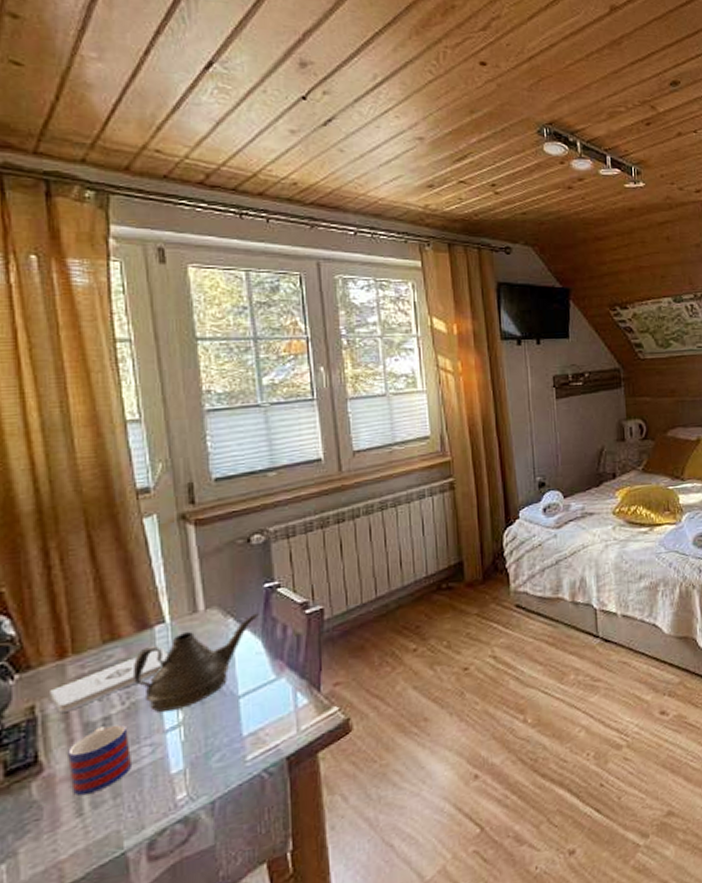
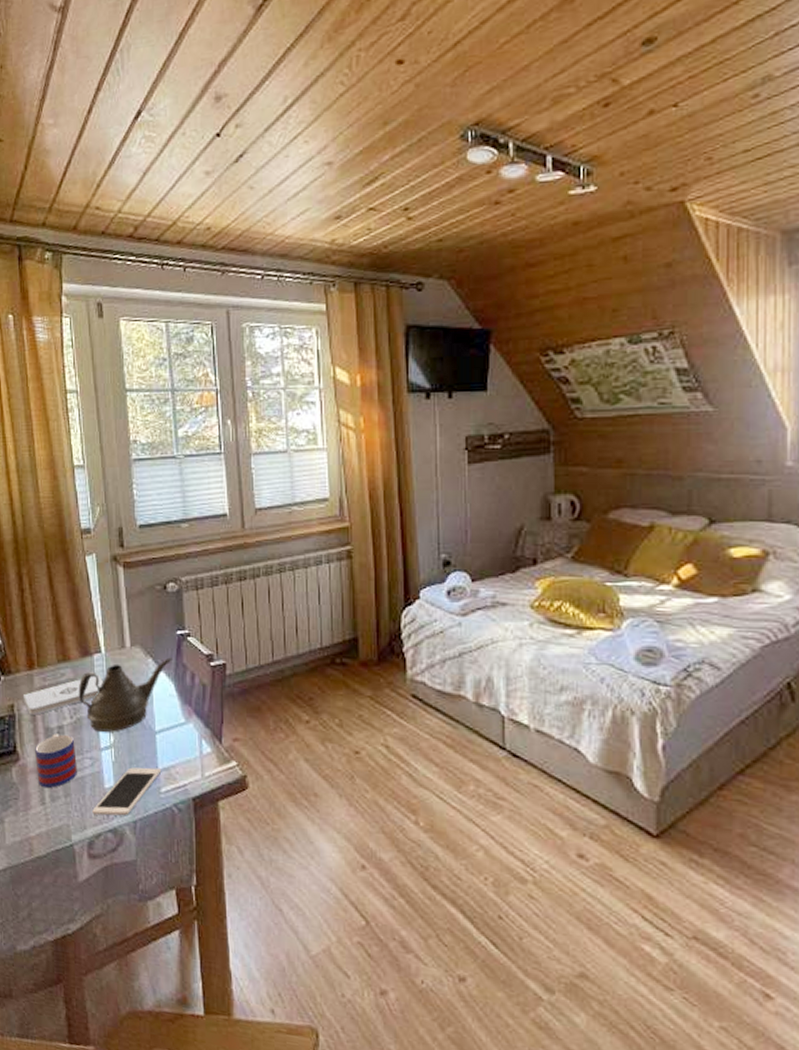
cell phone: none [153,735,247,809] -> present [92,767,162,816]

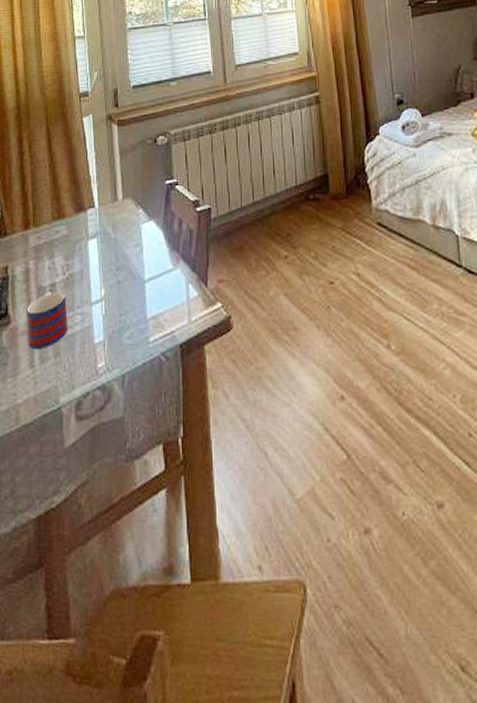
notepad: present [24,674,103,715] -> none [18,229,96,275]
teapot: present [78,657,172,733] -> none [71,206,161,287]
cell phone: present [92,767,162,816] -> none [81,317,150,373]

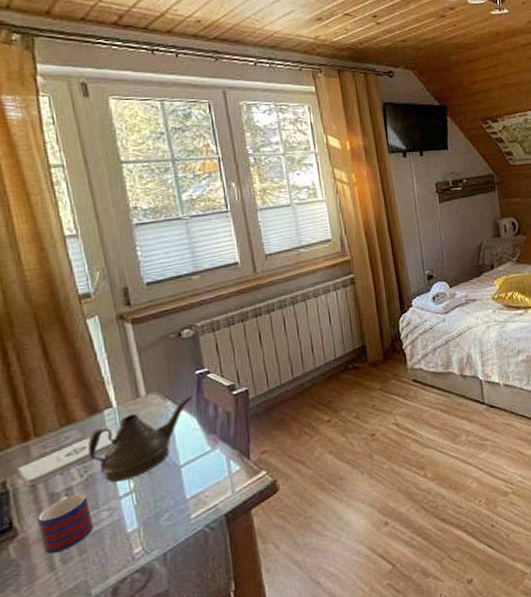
notepad: none [18,229,96,275] -> present [18,428,117,486]
teapot: none [71,206,161,287] -> present [87,395,193,482]

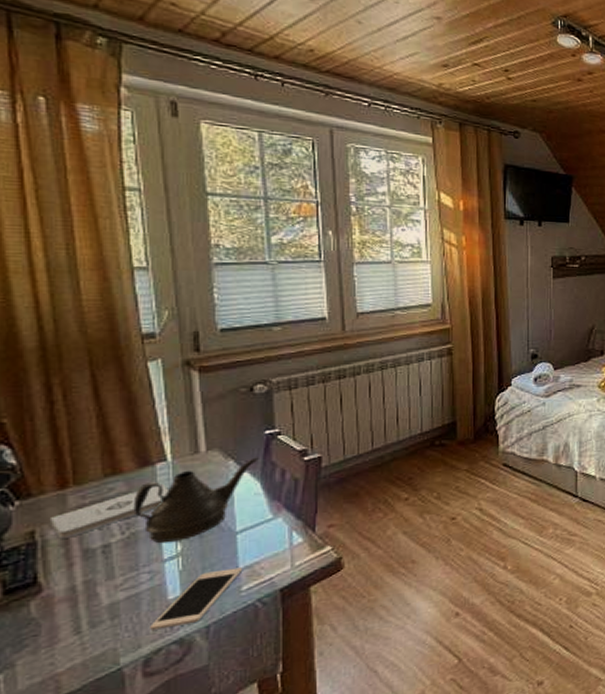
mug: present [36,493,93,554] -> none [65,552,129,616]
cell phone: none [114,497,190,562] -> present [150,567,243,631]

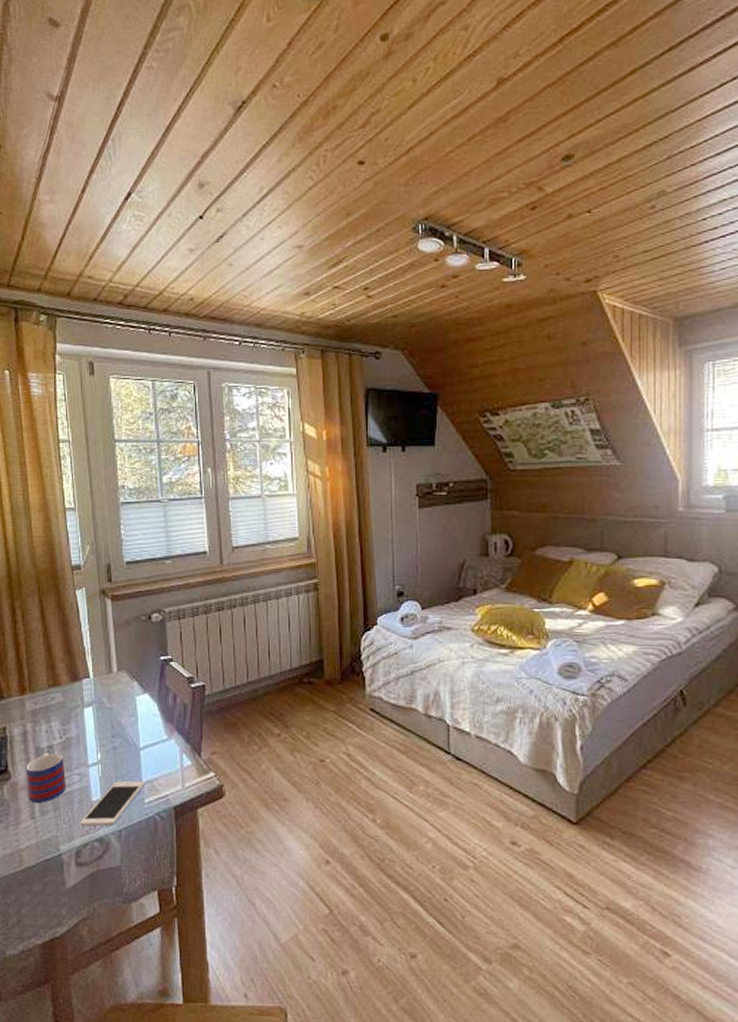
notepad: present [51,483,168,539] -> none [15,697,91,736]
mug: none [65,552,129,616] -> present [25,753,66,804]
teapot: present [133,457,259,544] -> none [67,680,156,751]

